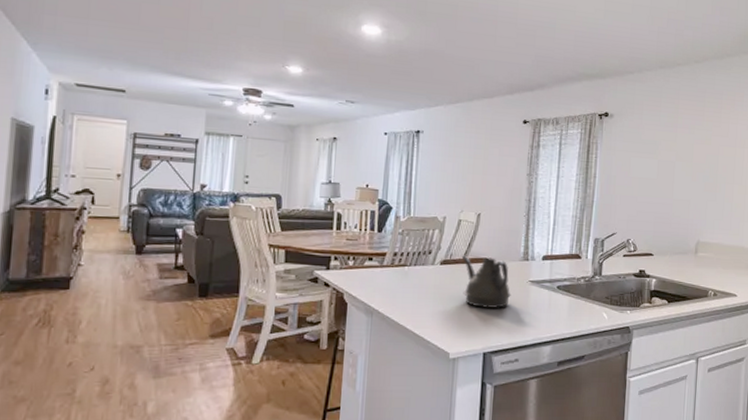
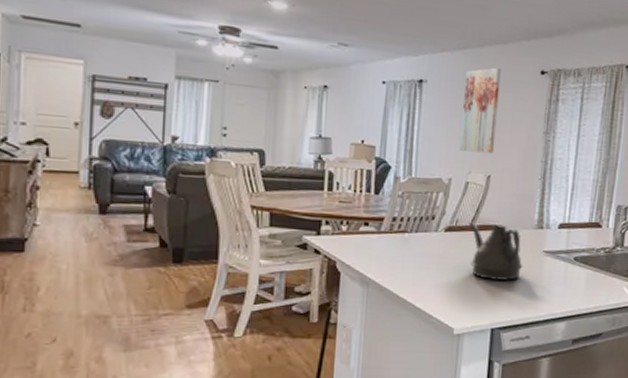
wall art: none [452,118,488,194] -> present [459,67,501,154]

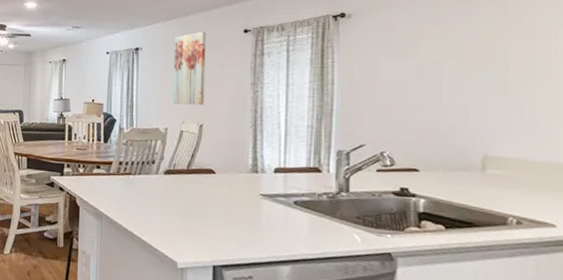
teapot: present [468,221,523,281] -> none [185,165,240,221]

